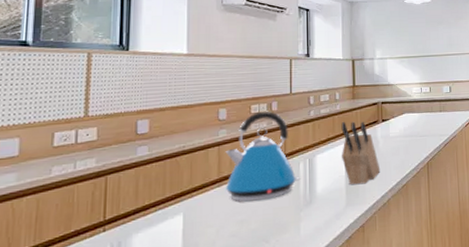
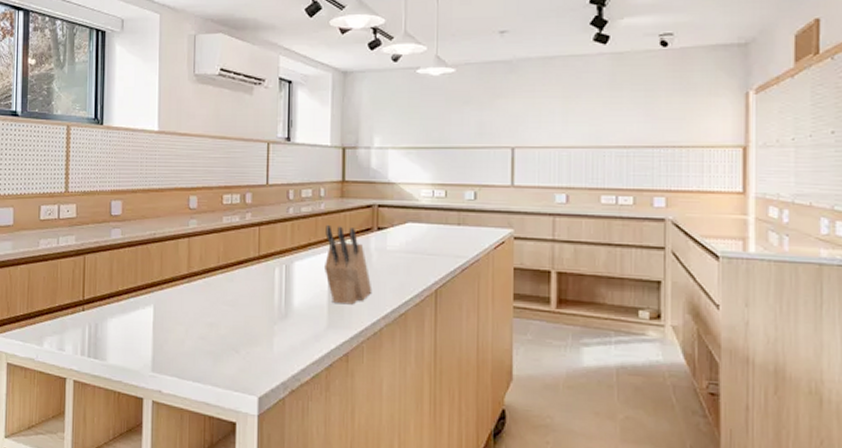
kettle: present [225,111,301,202] -> none [194,202,276,305]

